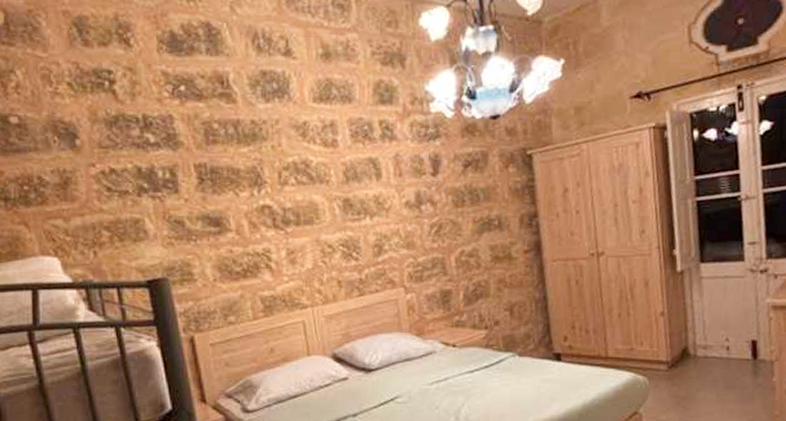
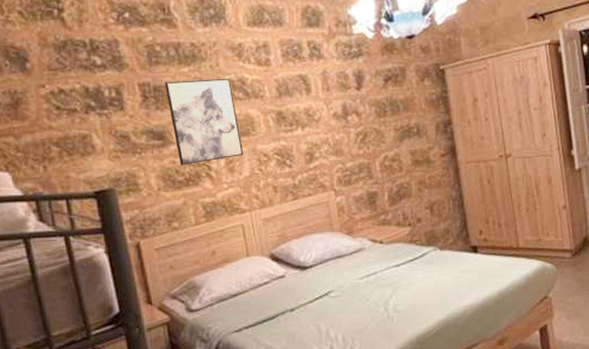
wall art: none [221,160,307,255] -> present [164,78,244,165]

